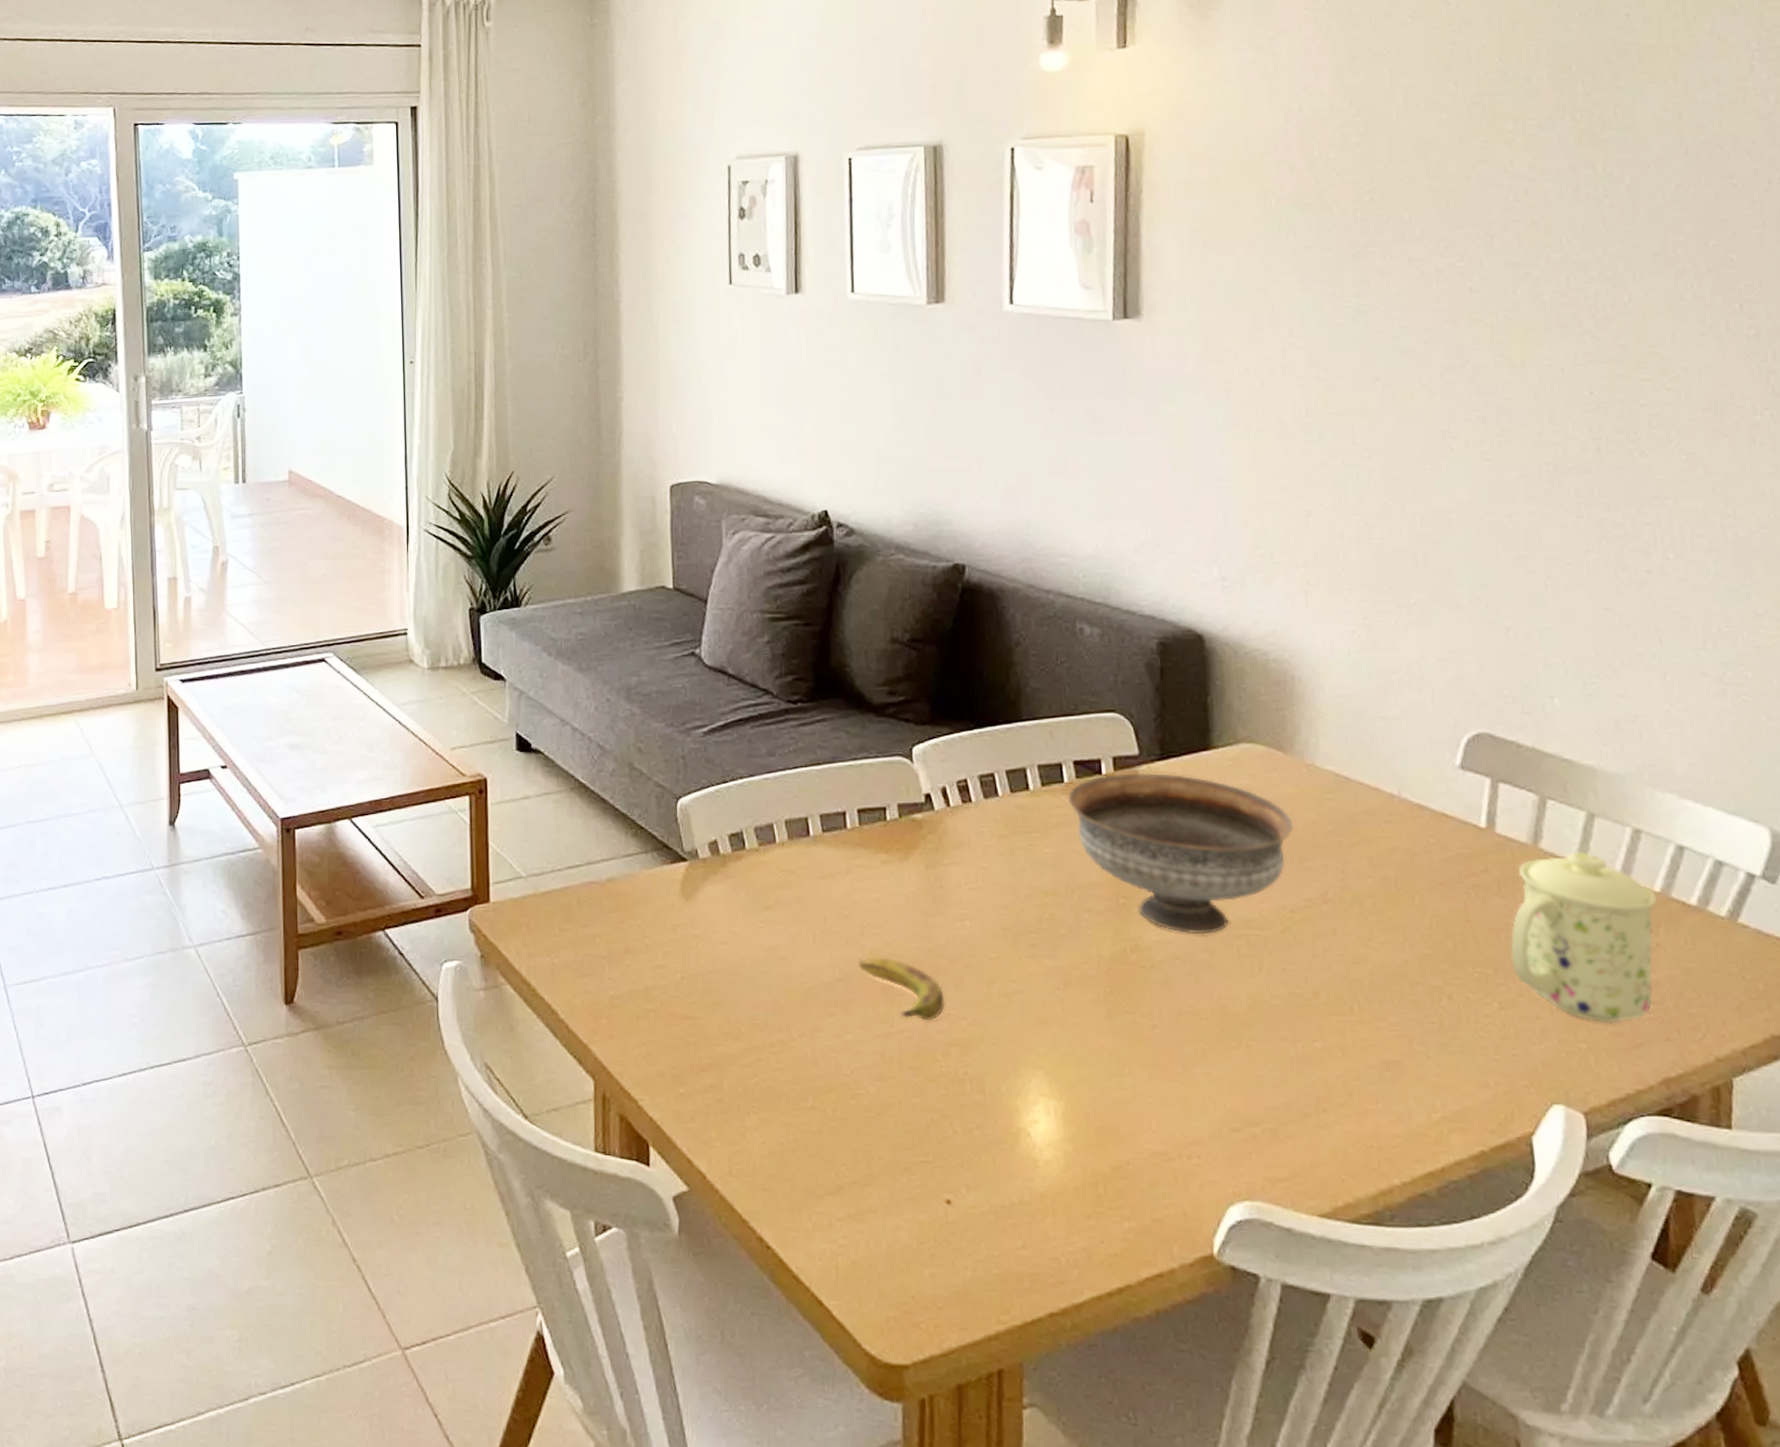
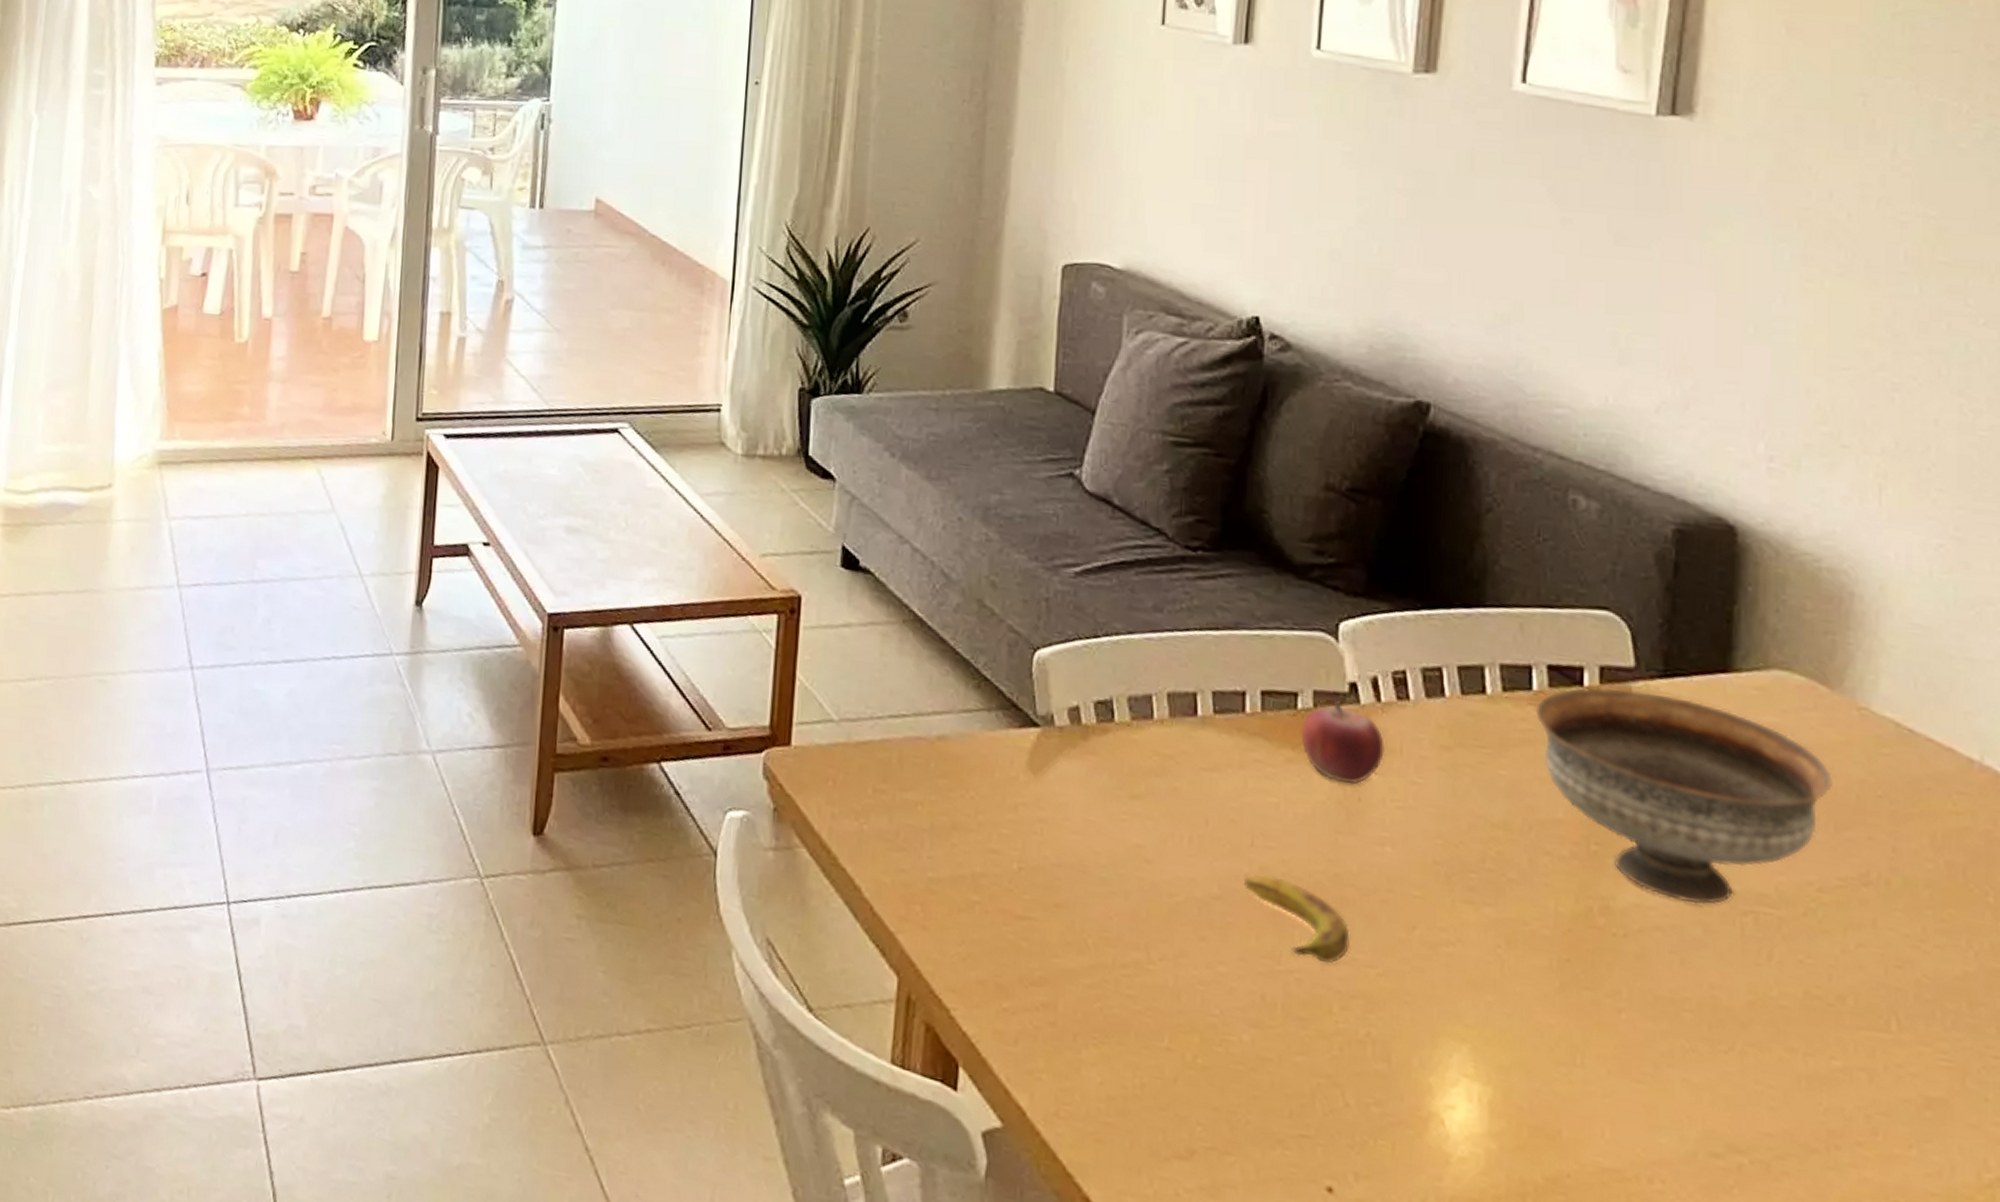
fruit: none [891,810,957,875] -> present [1300,701,1385,784]

